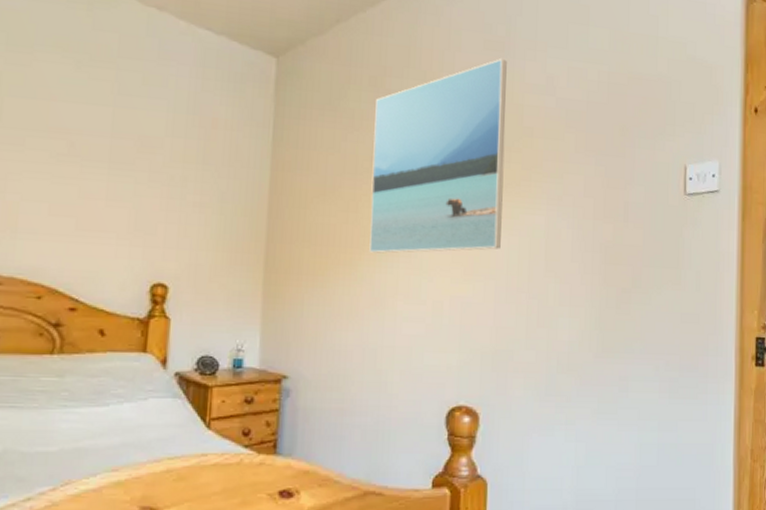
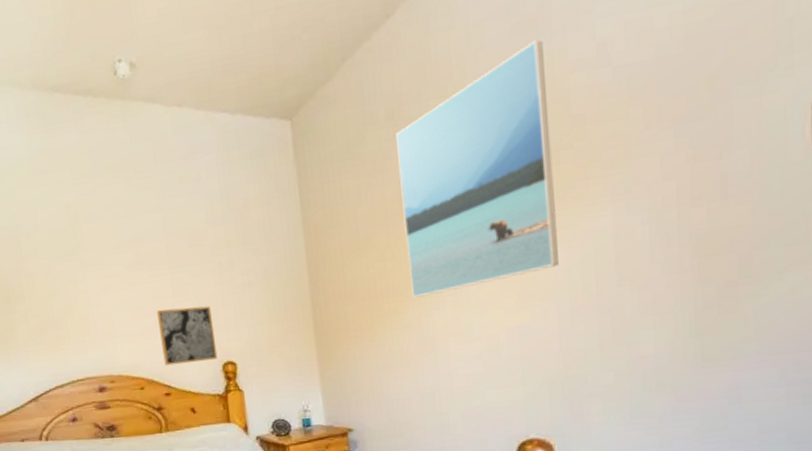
wall art: none [76,210,150,279] -> present [156,305,218,366]

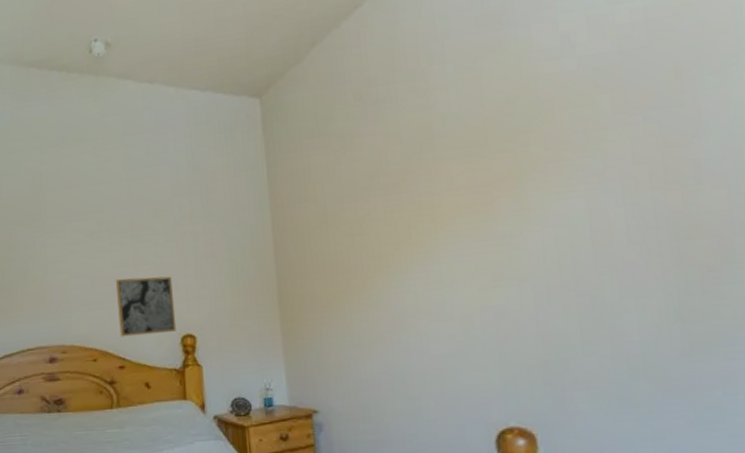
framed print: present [396,39,559,298] -> none [364,30,533,274]

